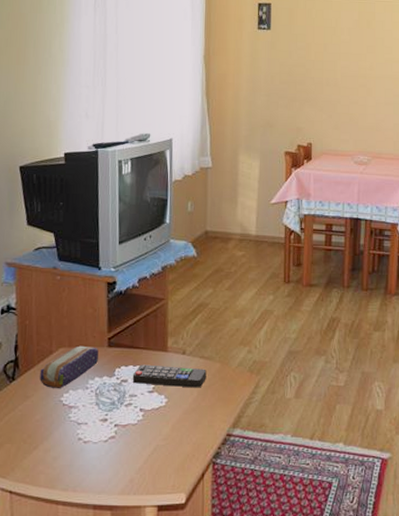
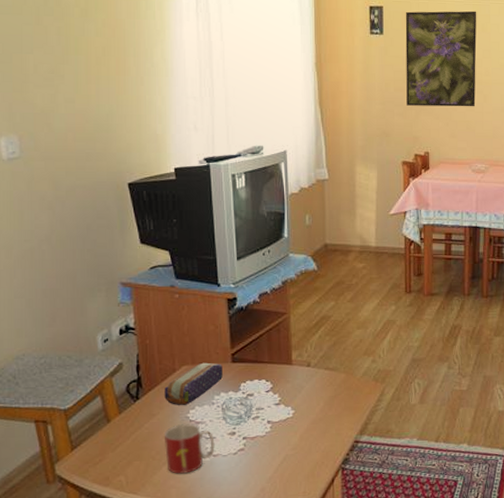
mug: none [36,407,86,459] -> present [165,423,215,474]
remote control: present [132,364,207,388] -> none [258,378,332,399]
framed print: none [291,8,363,100] -> present [405,11,477,107]

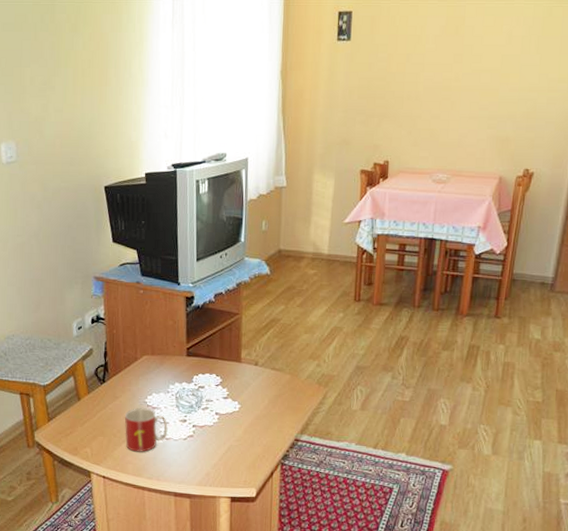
pencil case: present [164,362,223,406] -> none [127,354,178,392]
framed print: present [405,11,477,107] -> none [369,12,451,115]

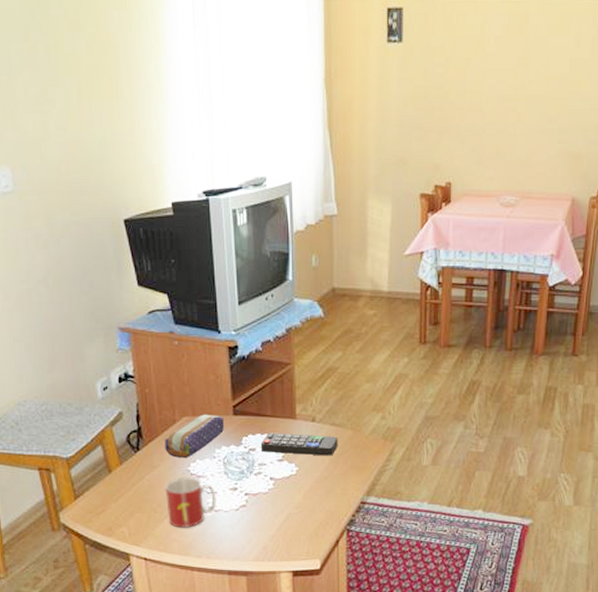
pencil case: none [127,354,178,392] -> present [165,414,224,459]
remote control: none [208,373,277,397] -> present [260,432,338,456]

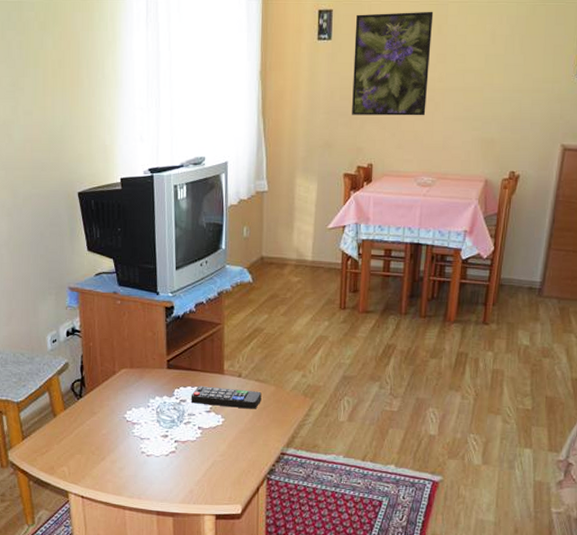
pencil case: present [165,414,224,459] -> none [105,367,158,407]
mug: present [166,476,216,528] -> none [103,423,149,470]
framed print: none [427,9,514,128] -> present [352,11,434,116]

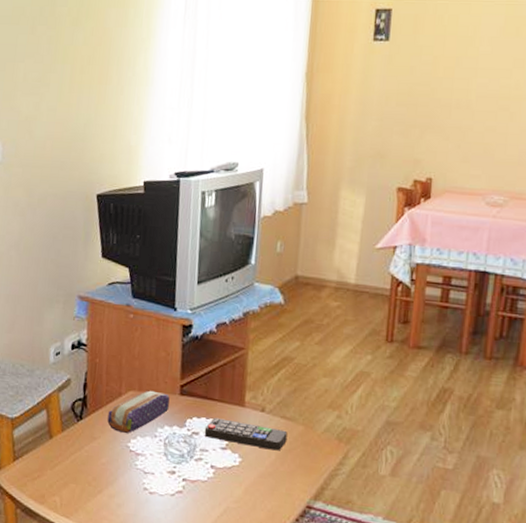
pencil case: none [105,367,158,407] -> present [107,390,170,434]
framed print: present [352,11,434,116] -> none [409,11,511,127]

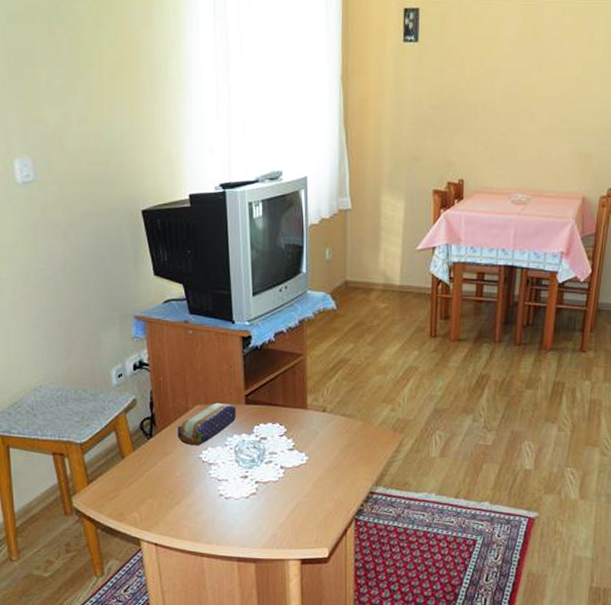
remote control: present [204,417,288,451] -> none [272,422,348,446]

